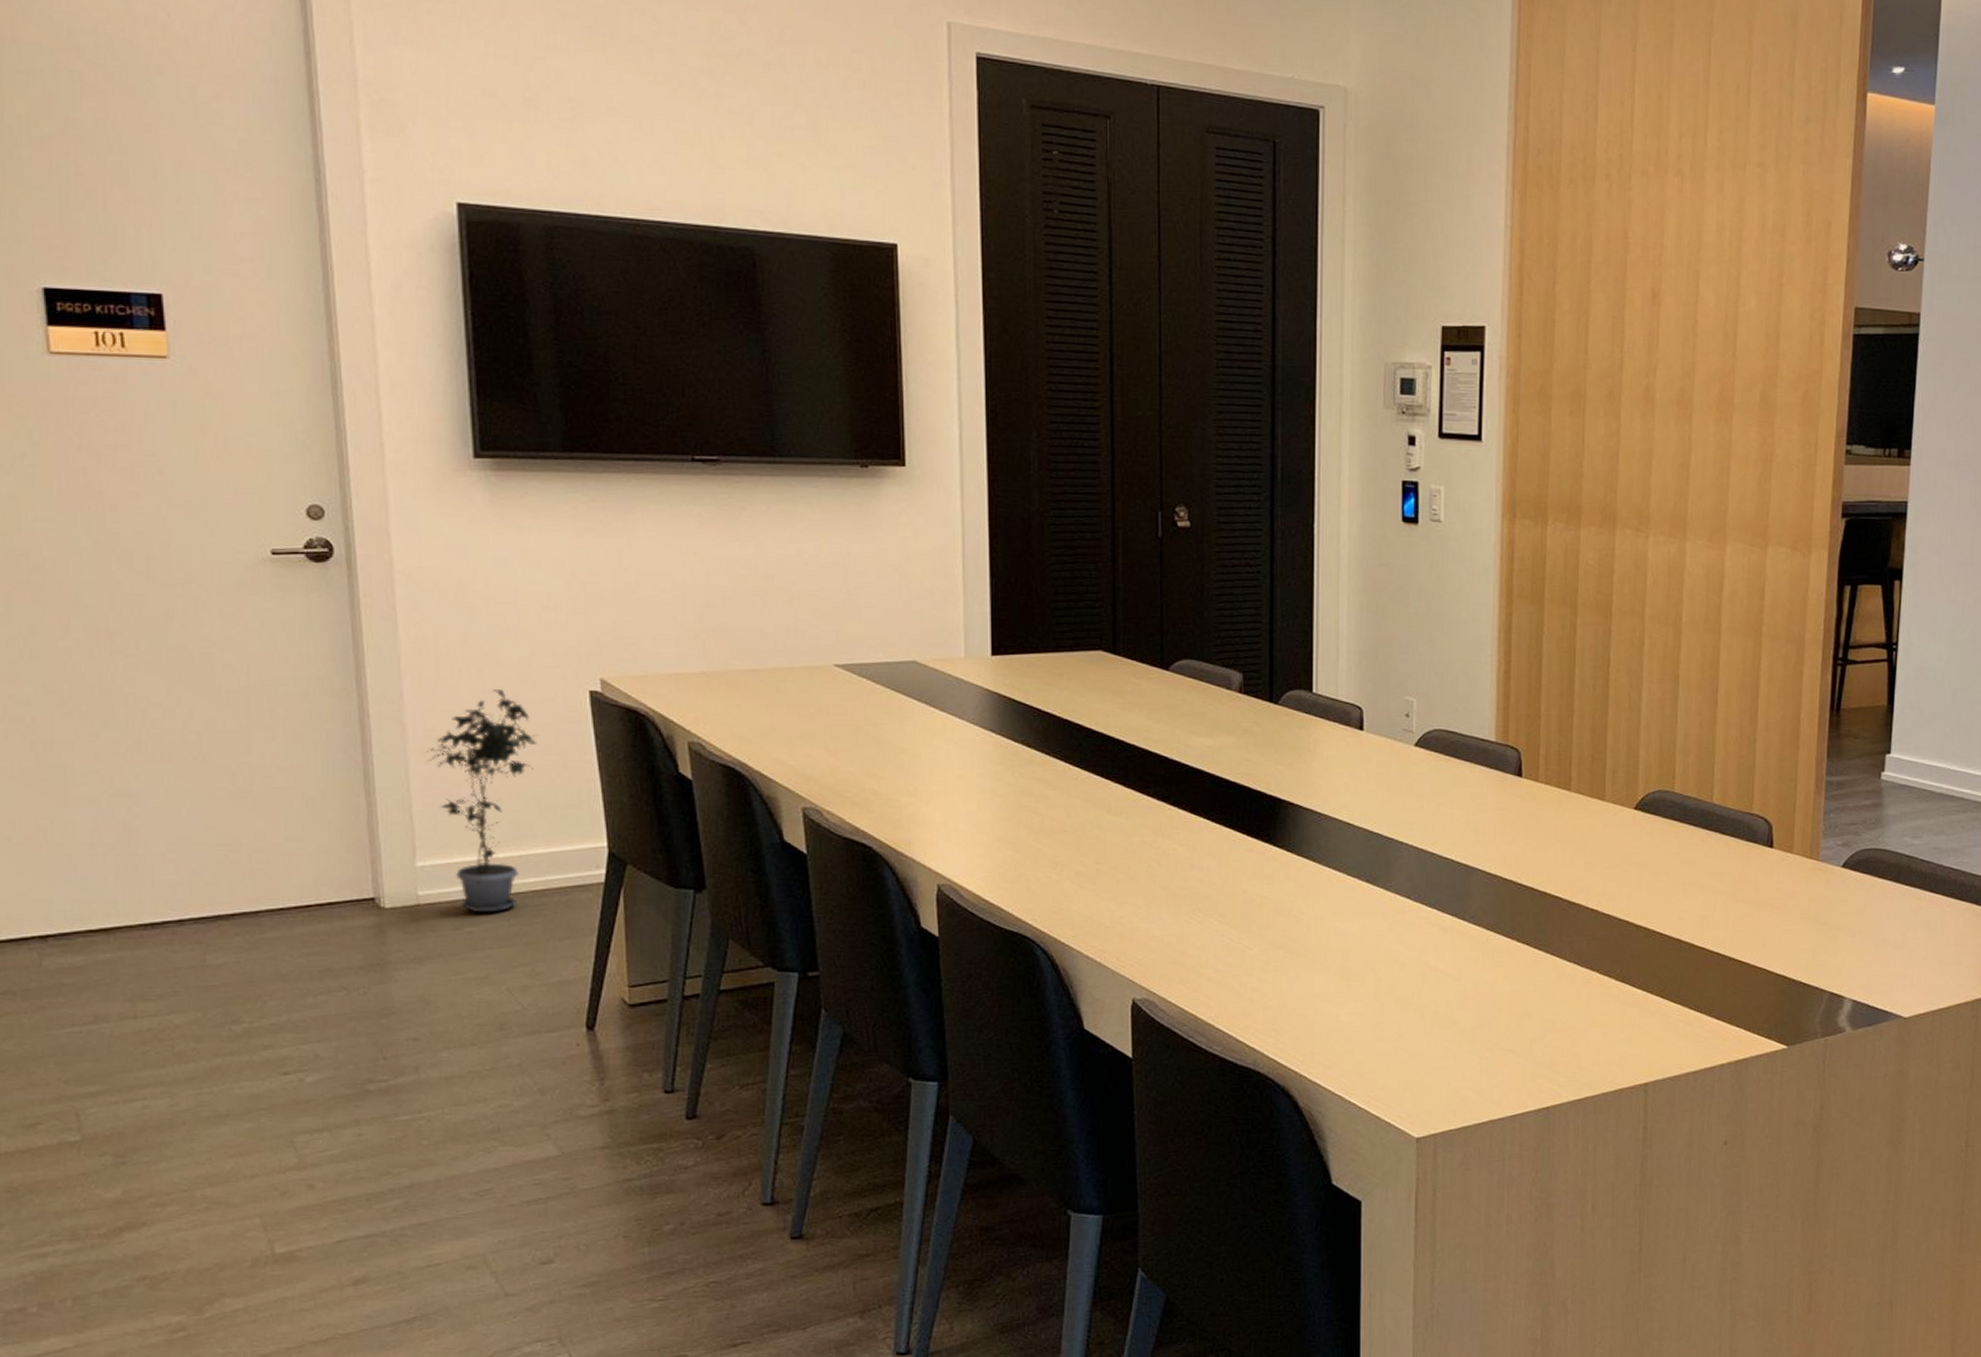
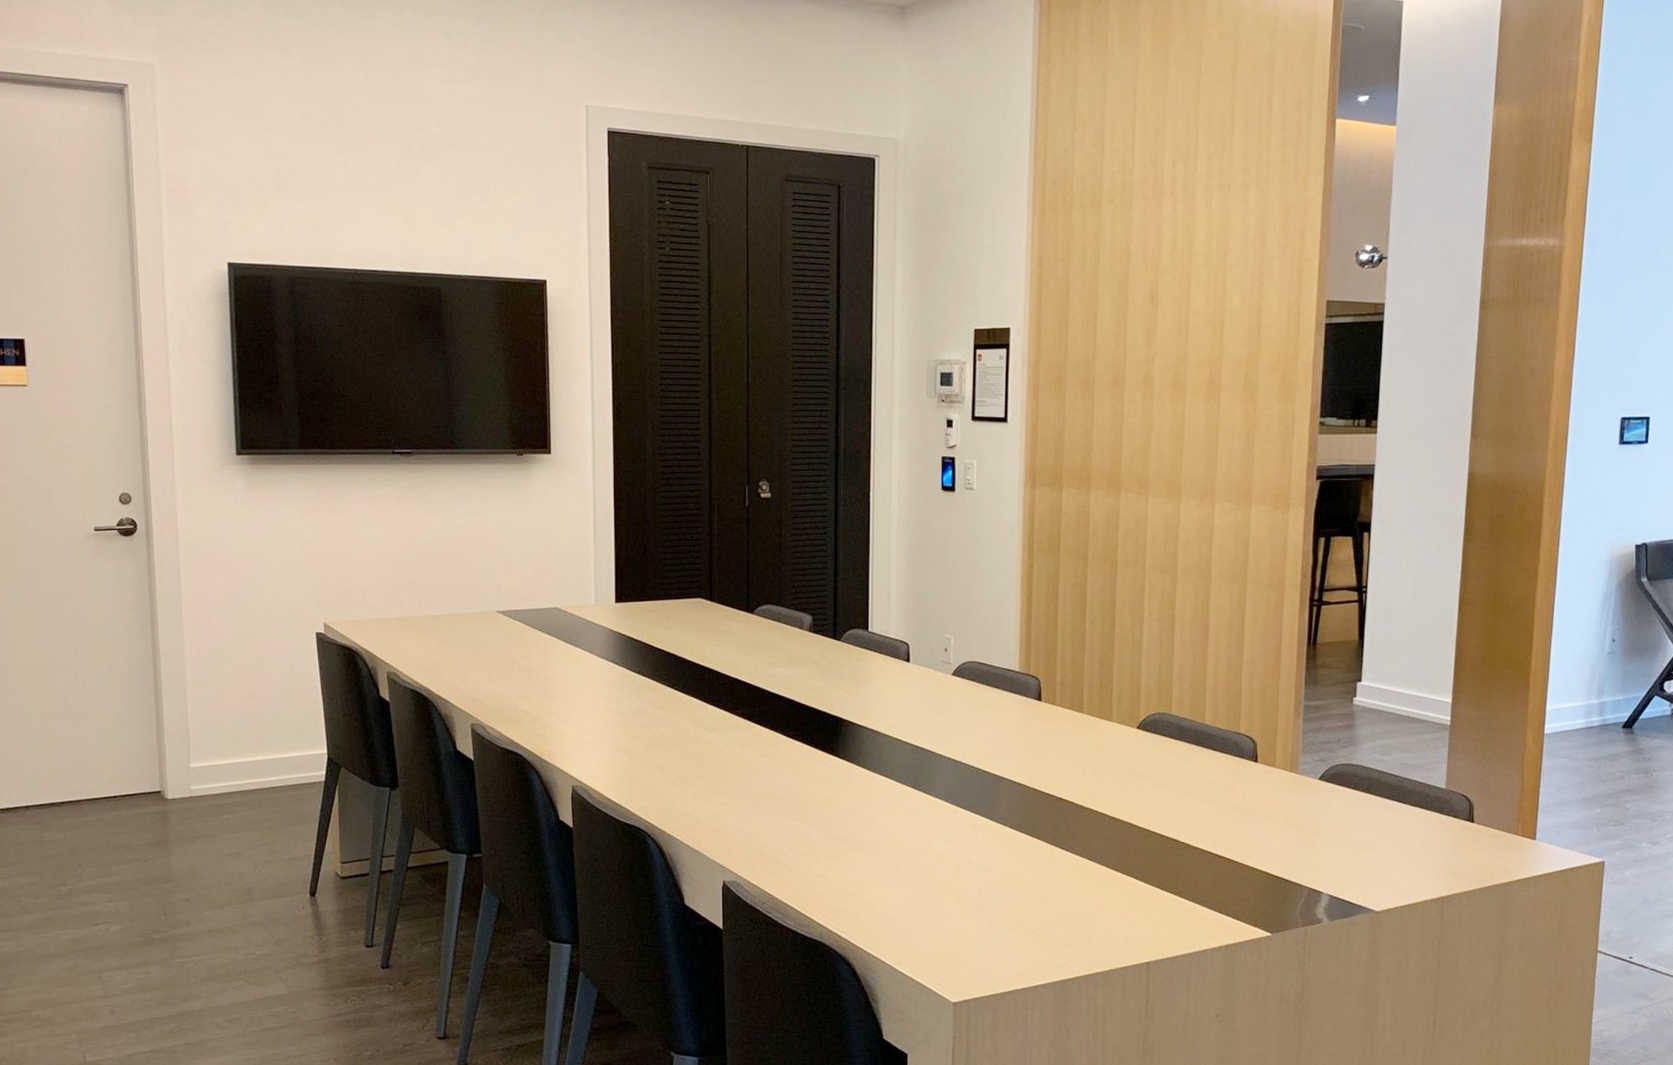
potted plant: present [427,689,538,913] -> none [199,632,278,804]

